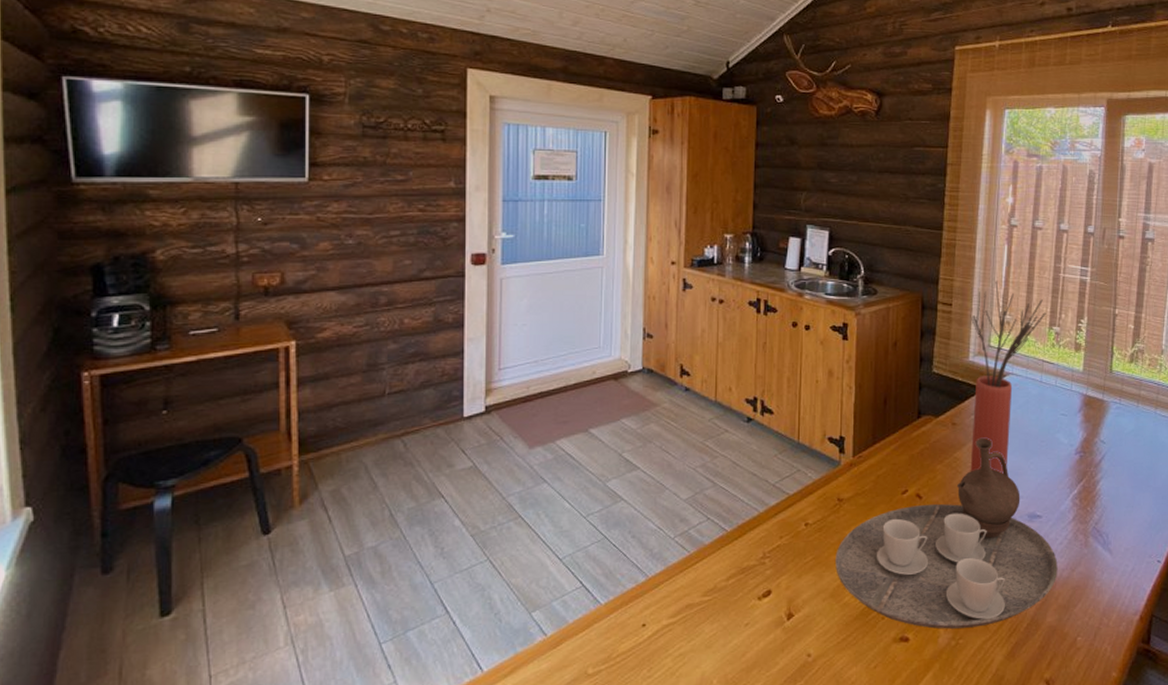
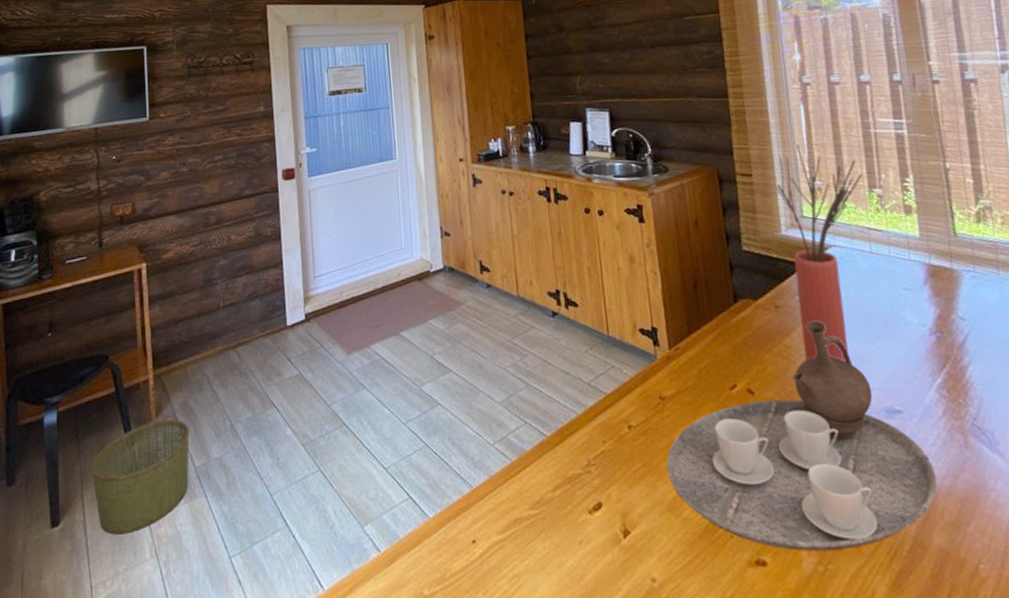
basket: none [215,502,340,624] -> present [91,414,190,535]

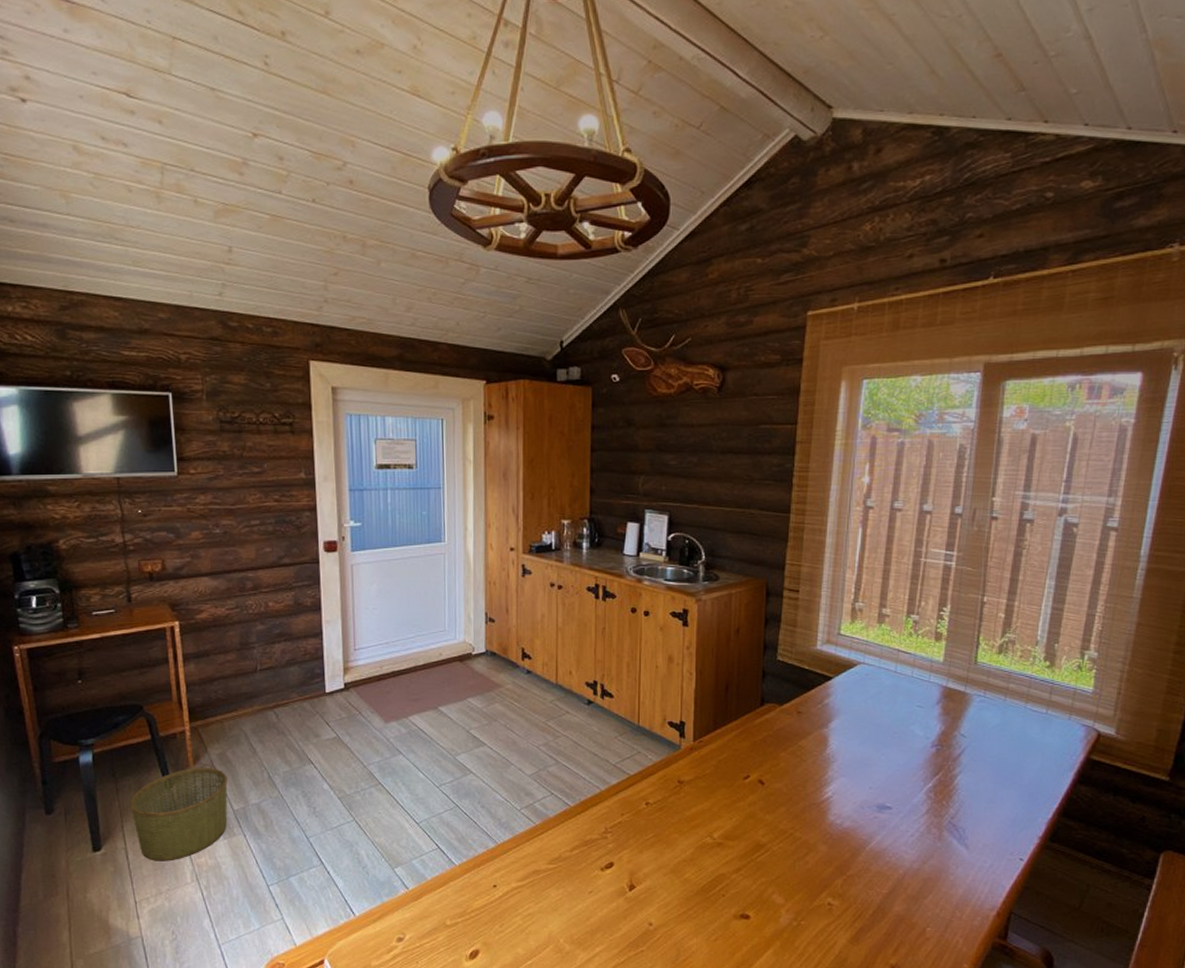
tea set: present [666,320,937,551] -> none [676,727,908,910]
vase: present [776,146,863,362] -> none [816,567,904,764]

